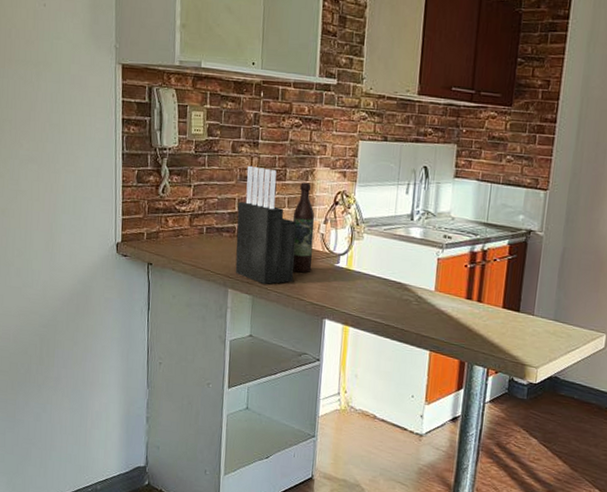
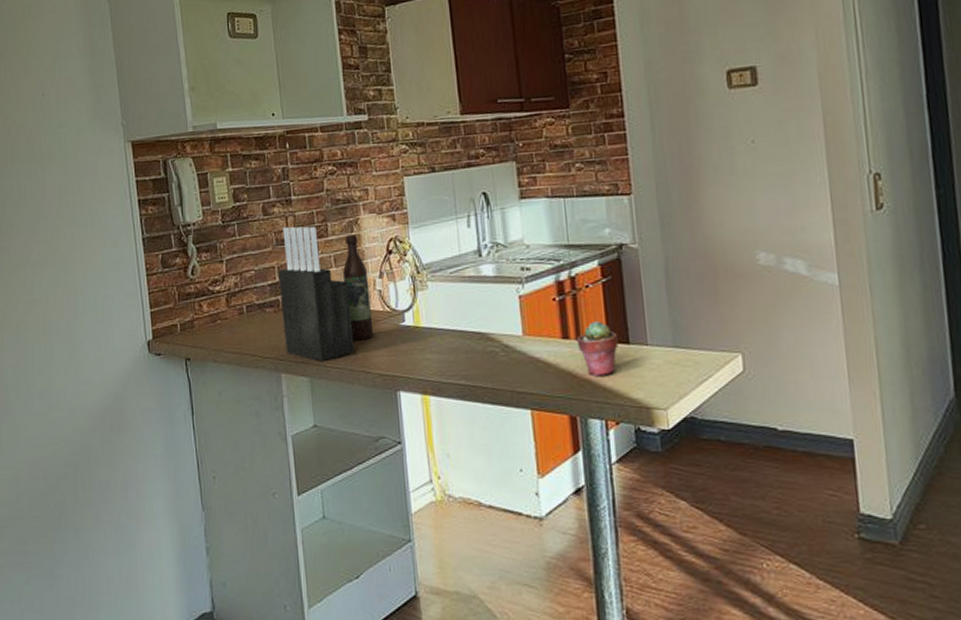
potted succulent: none [477,289,512,334] -> present [576,321,619,377]

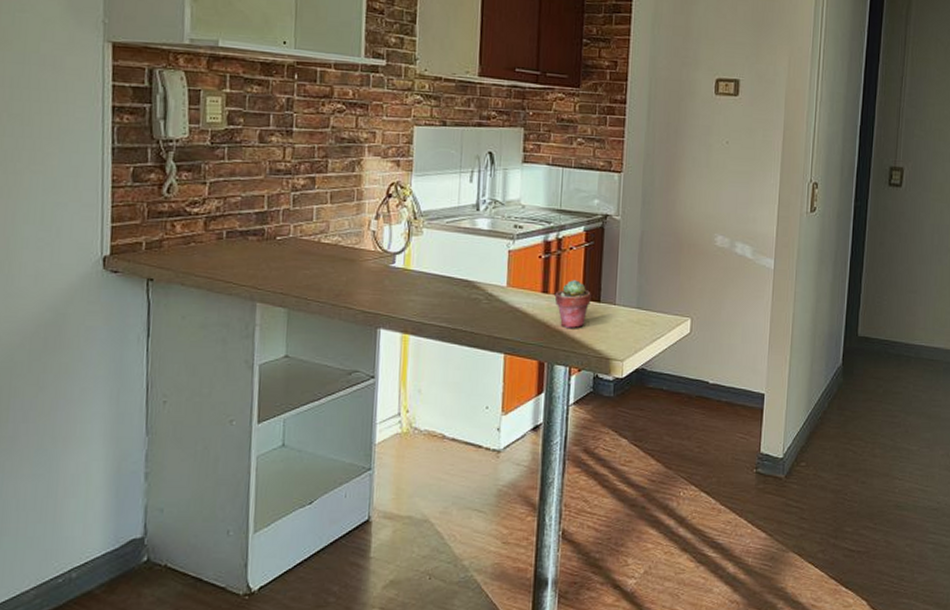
knife block: present [278,226,355,361] -> none [265,157,342,293]
wine bottle: present [342,234,374,341] -> none [337,174,364,277]

